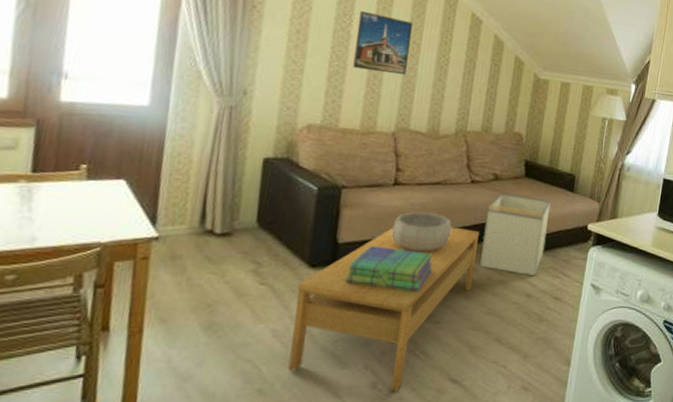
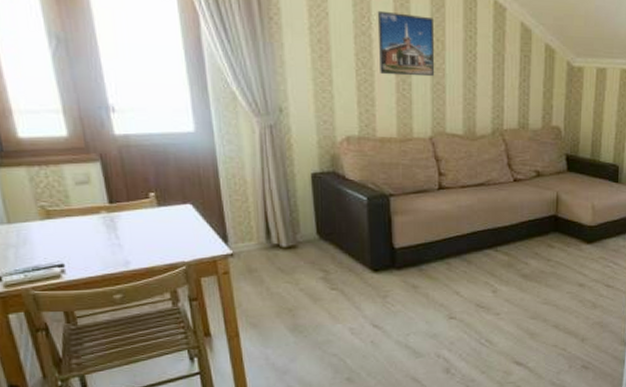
coffee table: present [288,227,480,391] -> none [365,225,528,374]
stack of books: present [344,246,433,292] -> none [406,248,486,288]
decorative bowl: present [391,212,452,253] -> none [443,213,500,252]
storage bin: present [480,192,551,276] -> none [531,188,596,266]

